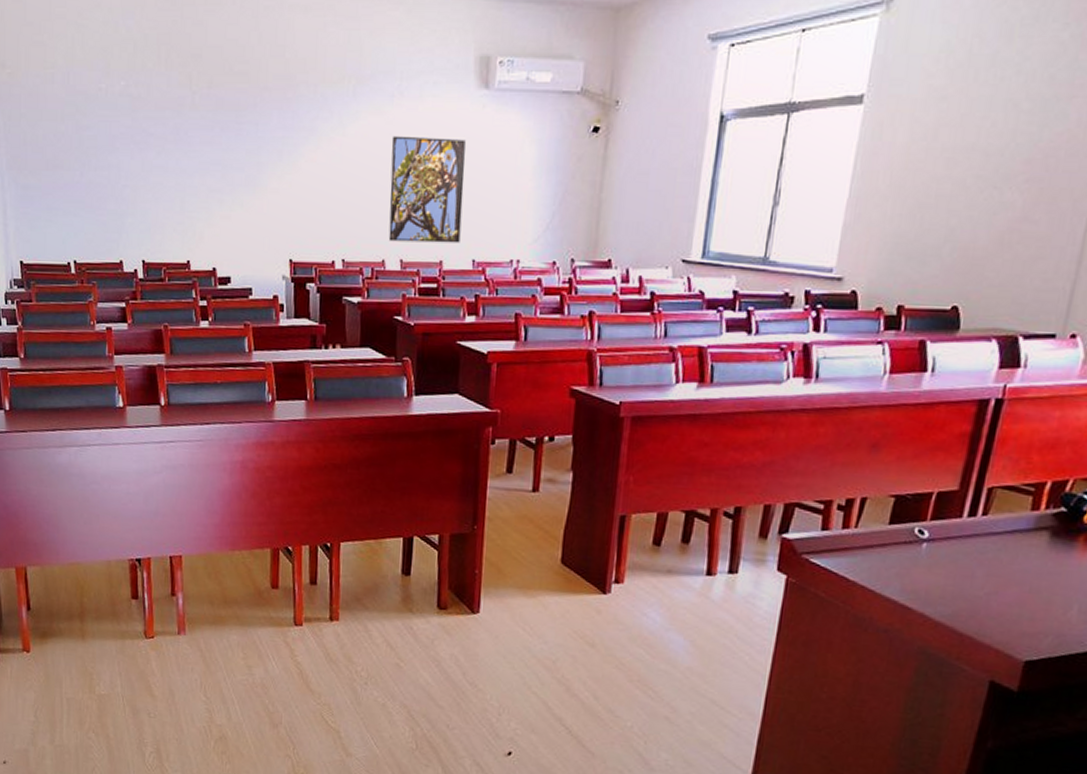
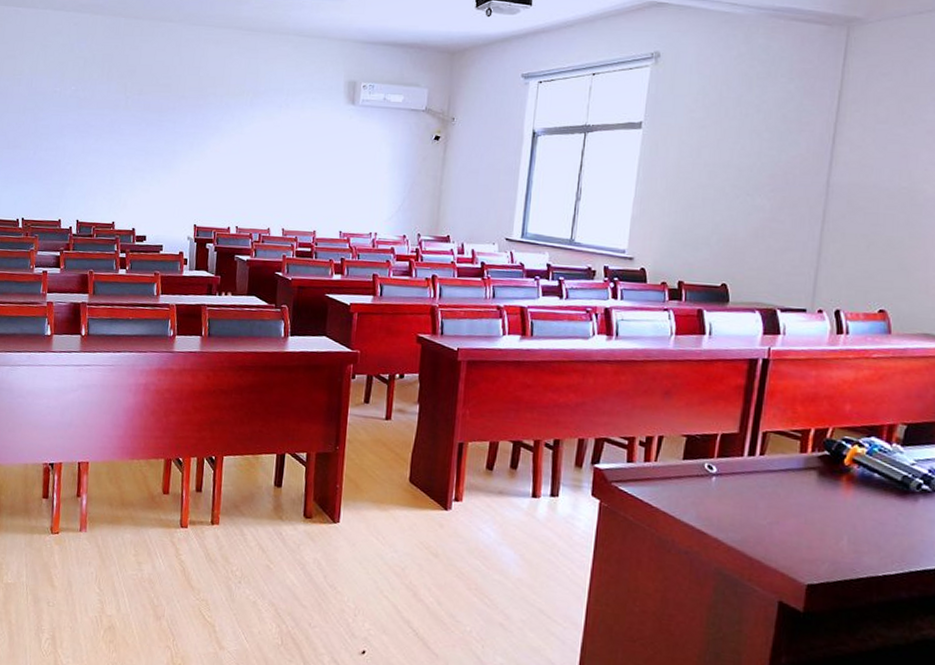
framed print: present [388,135,466,243] -> none [273,135,336,218]

